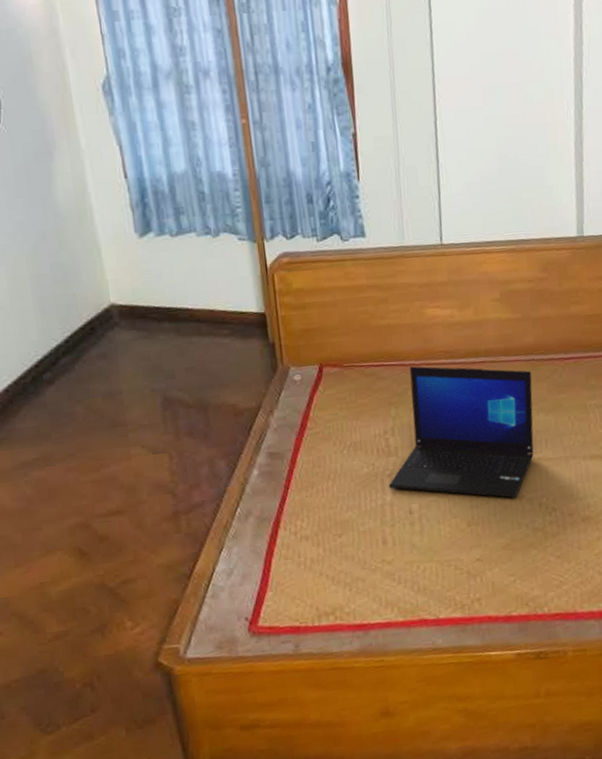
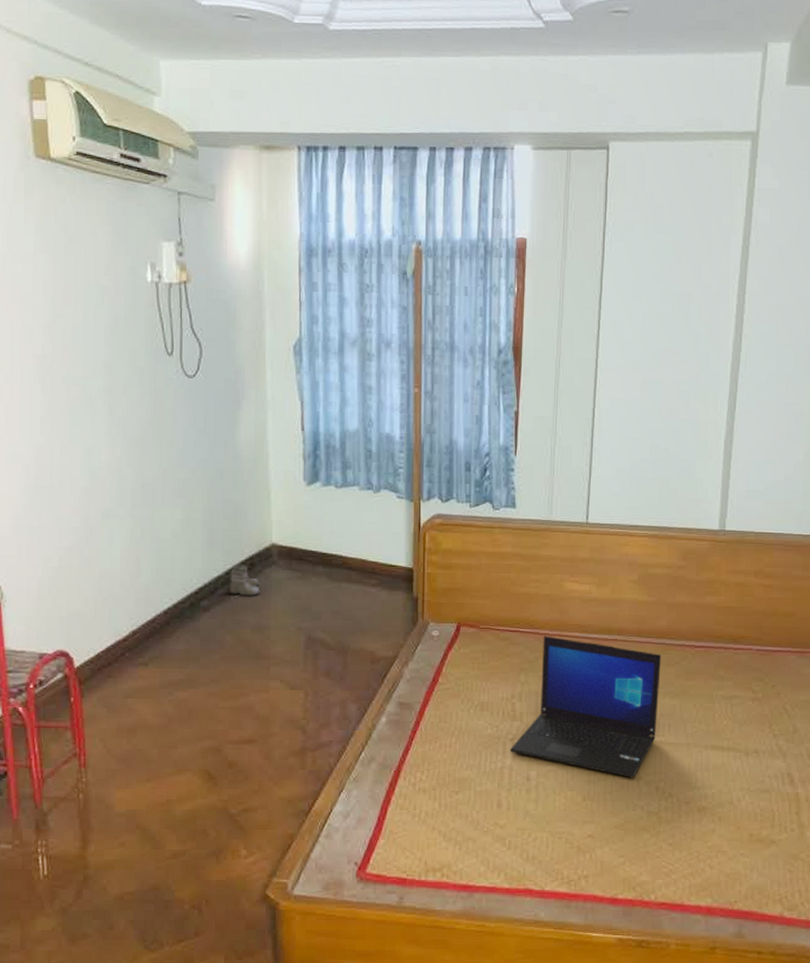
boots: none [70,330,106,365] -> present [229,564,260,597]

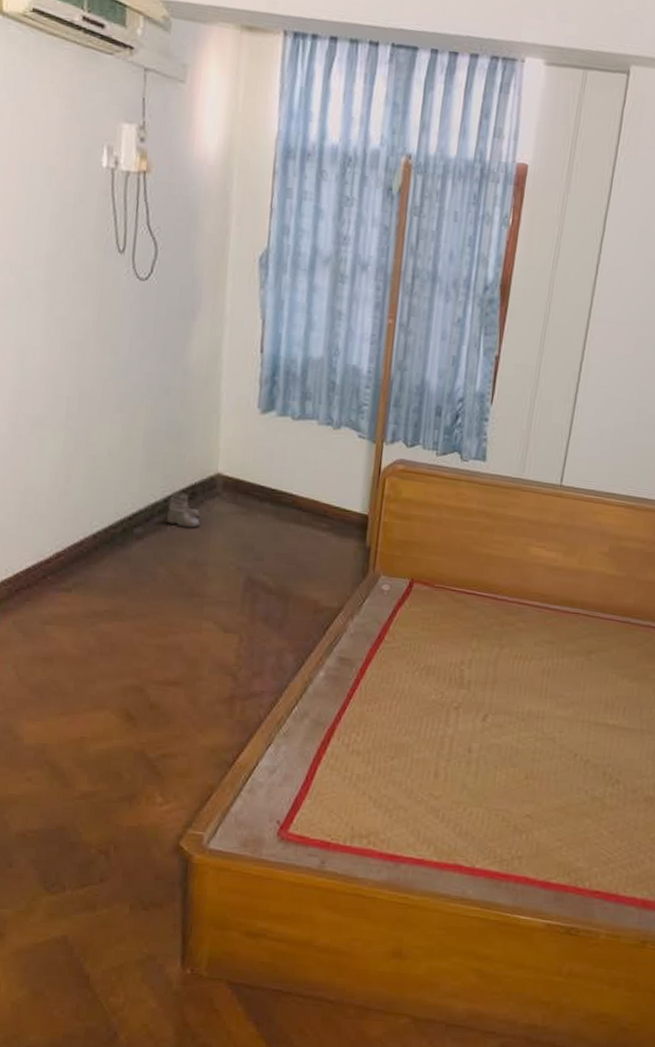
laptop: present [510,636,661,778] -> none [453,602,624,760]

